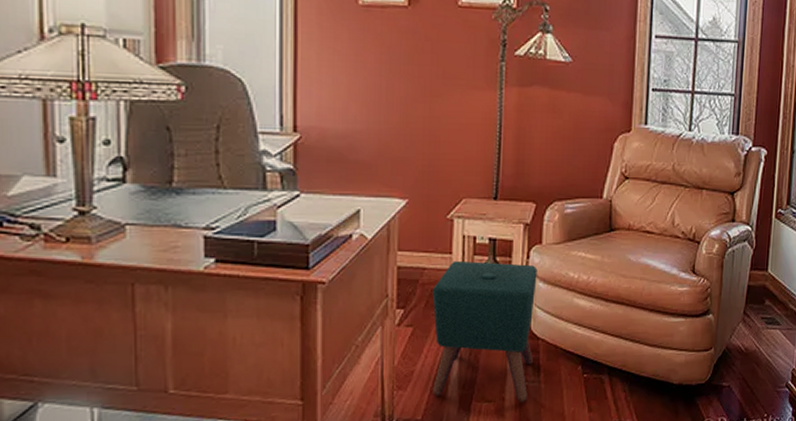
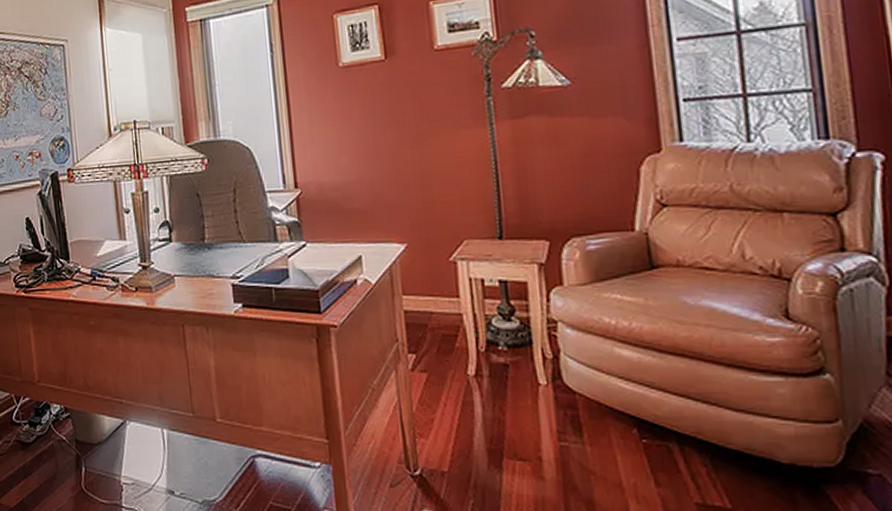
ottoman: present [432,260,538,403] -> none [443,304,571,466]

